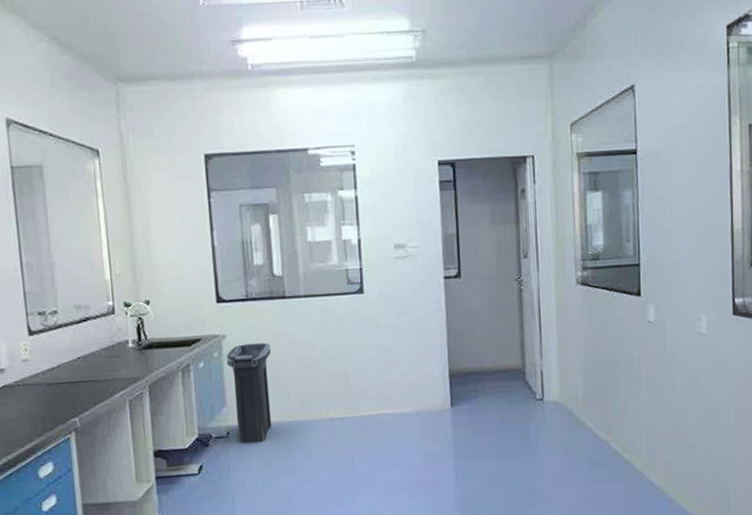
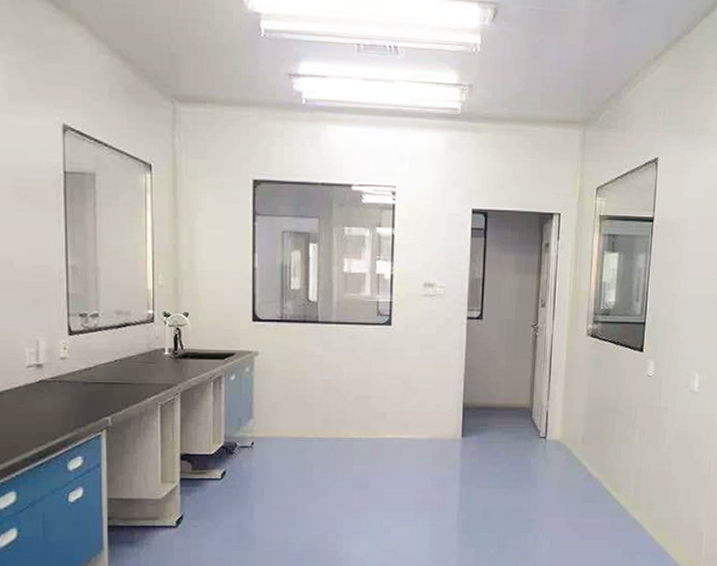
trash can: present [226,342,272,444] -> none [257,362,300,455]

